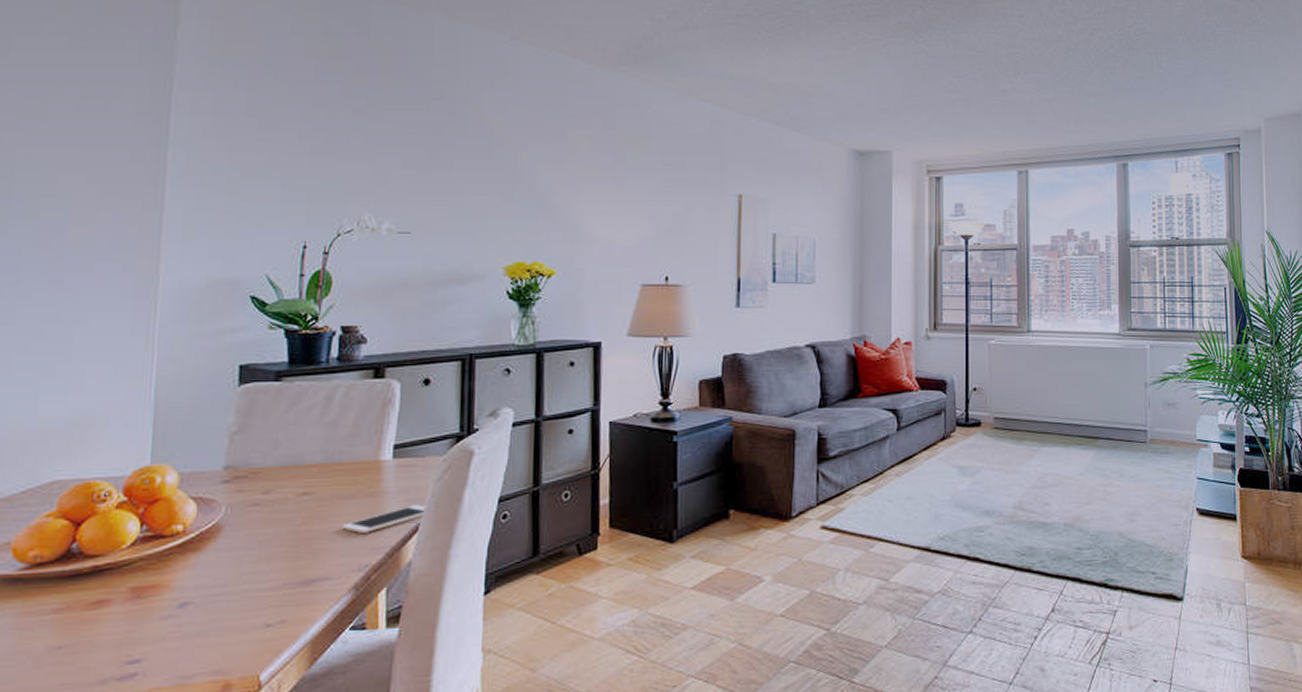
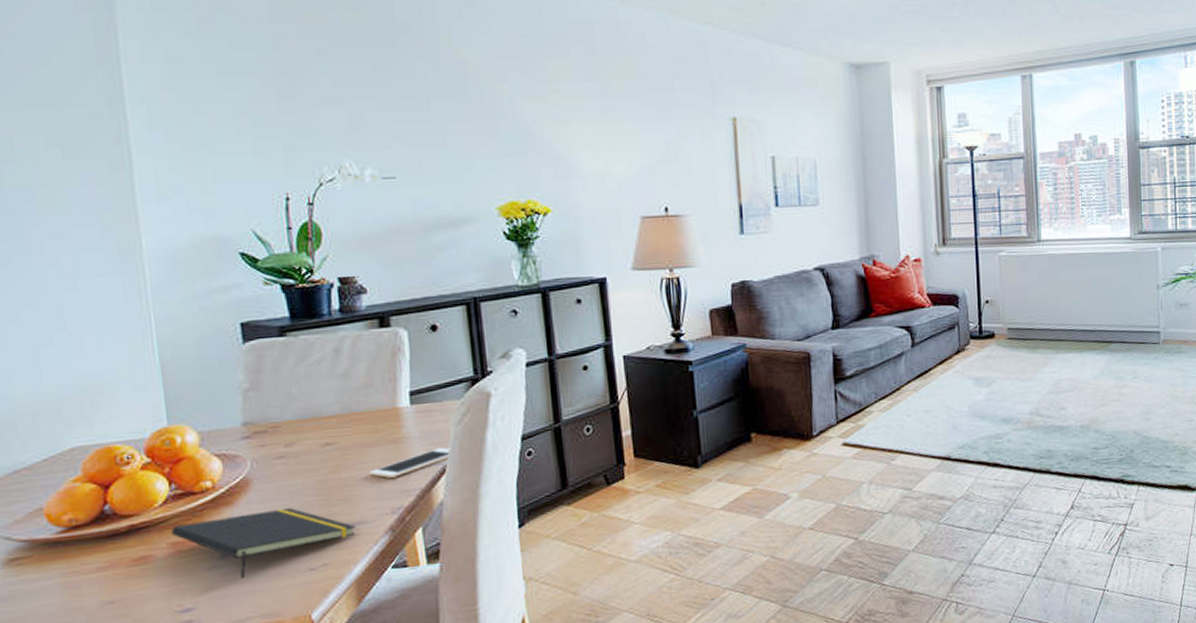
notepad: none [132,557,320,631] -> present [170,507,356,579]

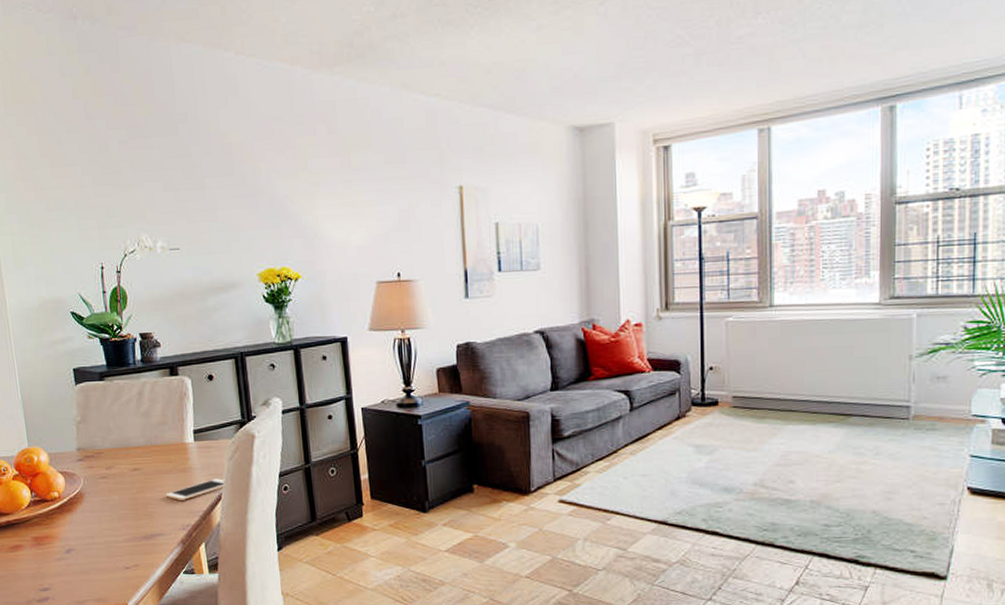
notepad: present [170,507,356,579] -> none [33,517,157,570]

